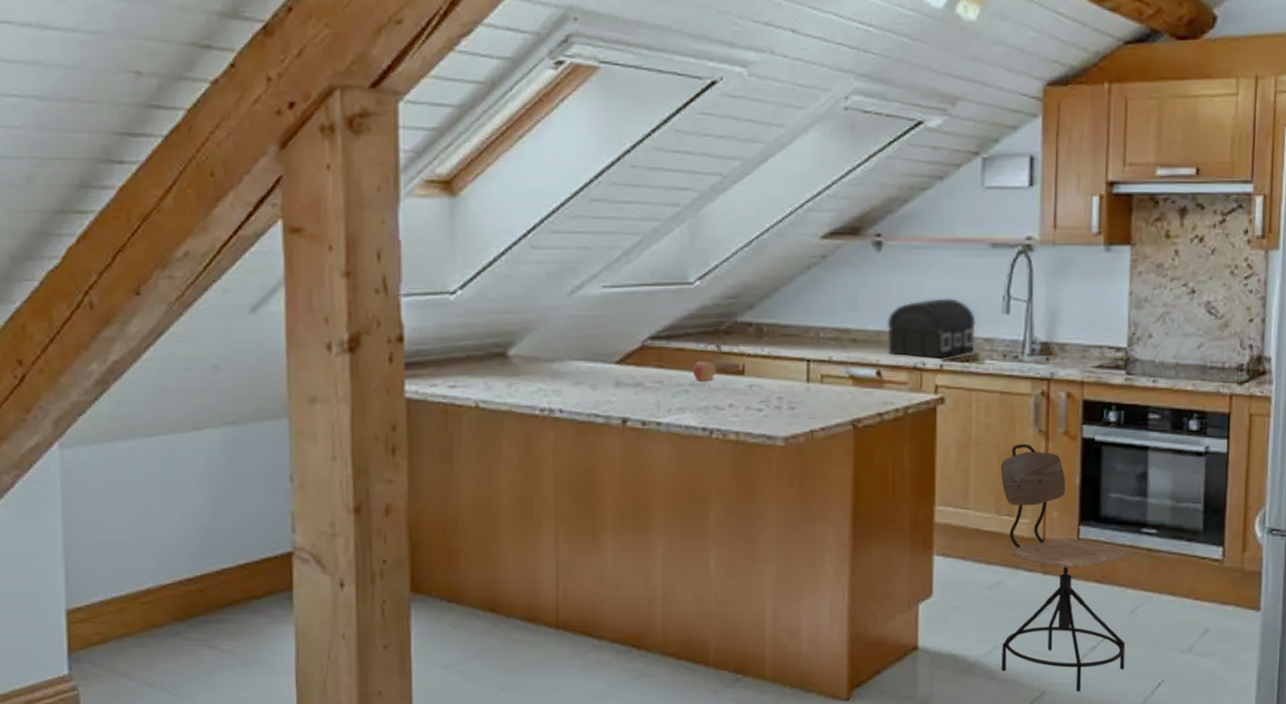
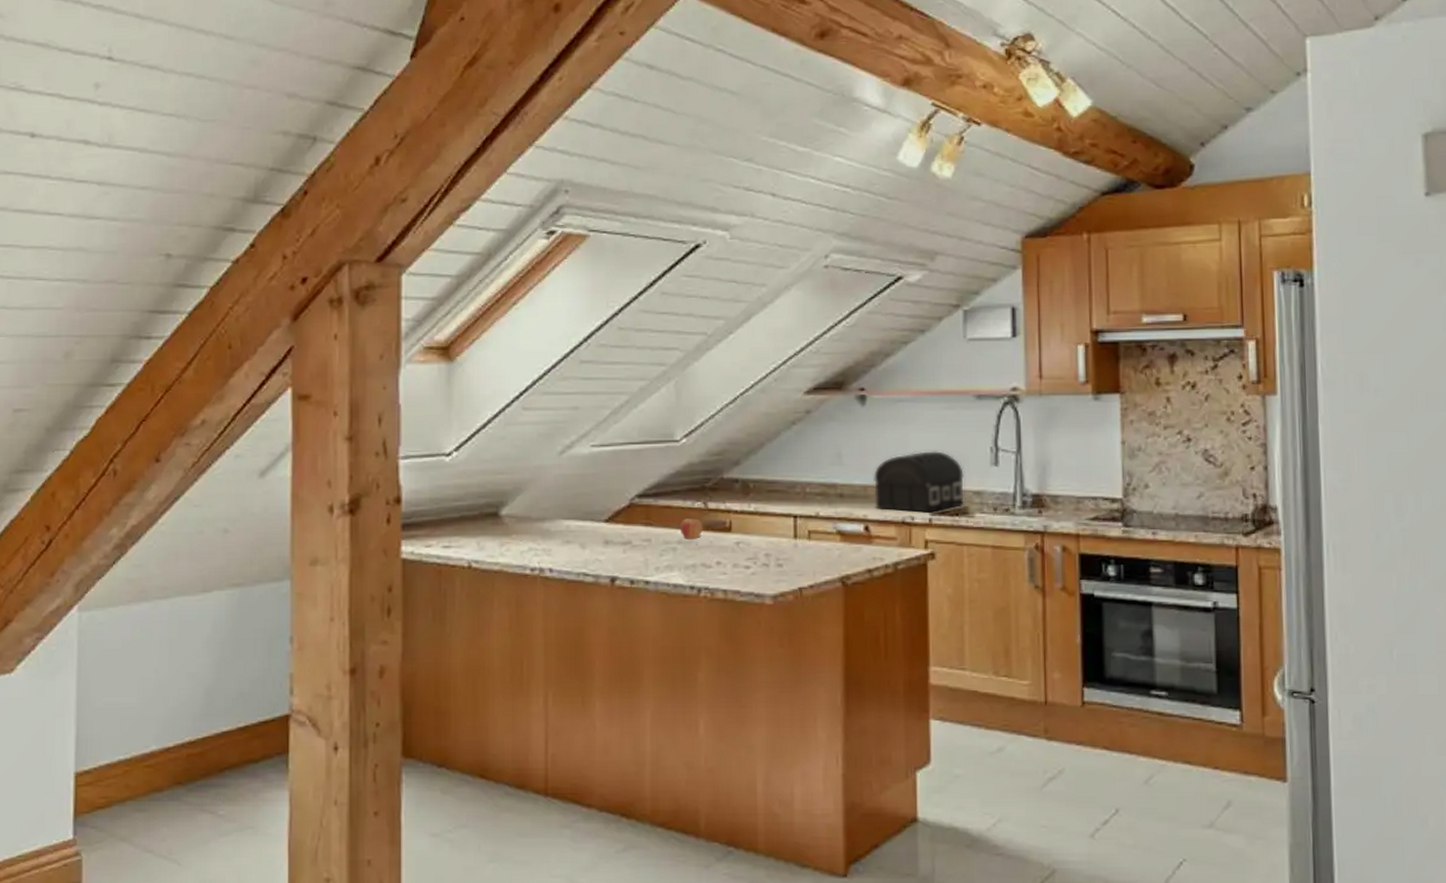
chair: present [1001,444,1127,692] -> none [997,600,1142,871]

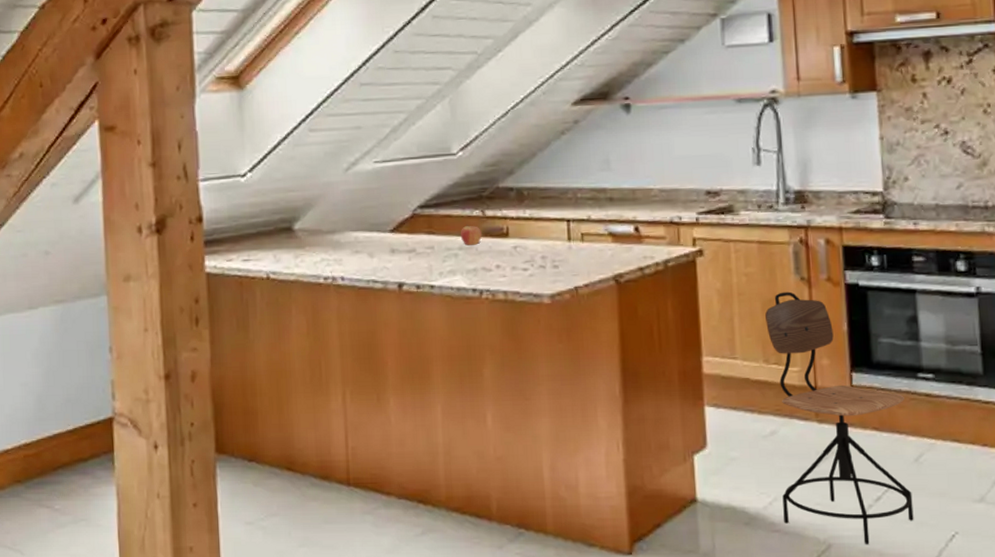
treasure chest: present [874,451,964,514] -> none [641,153,728,214]
chair: none [997,600,1142,871] -> present [765,291,914,545]

